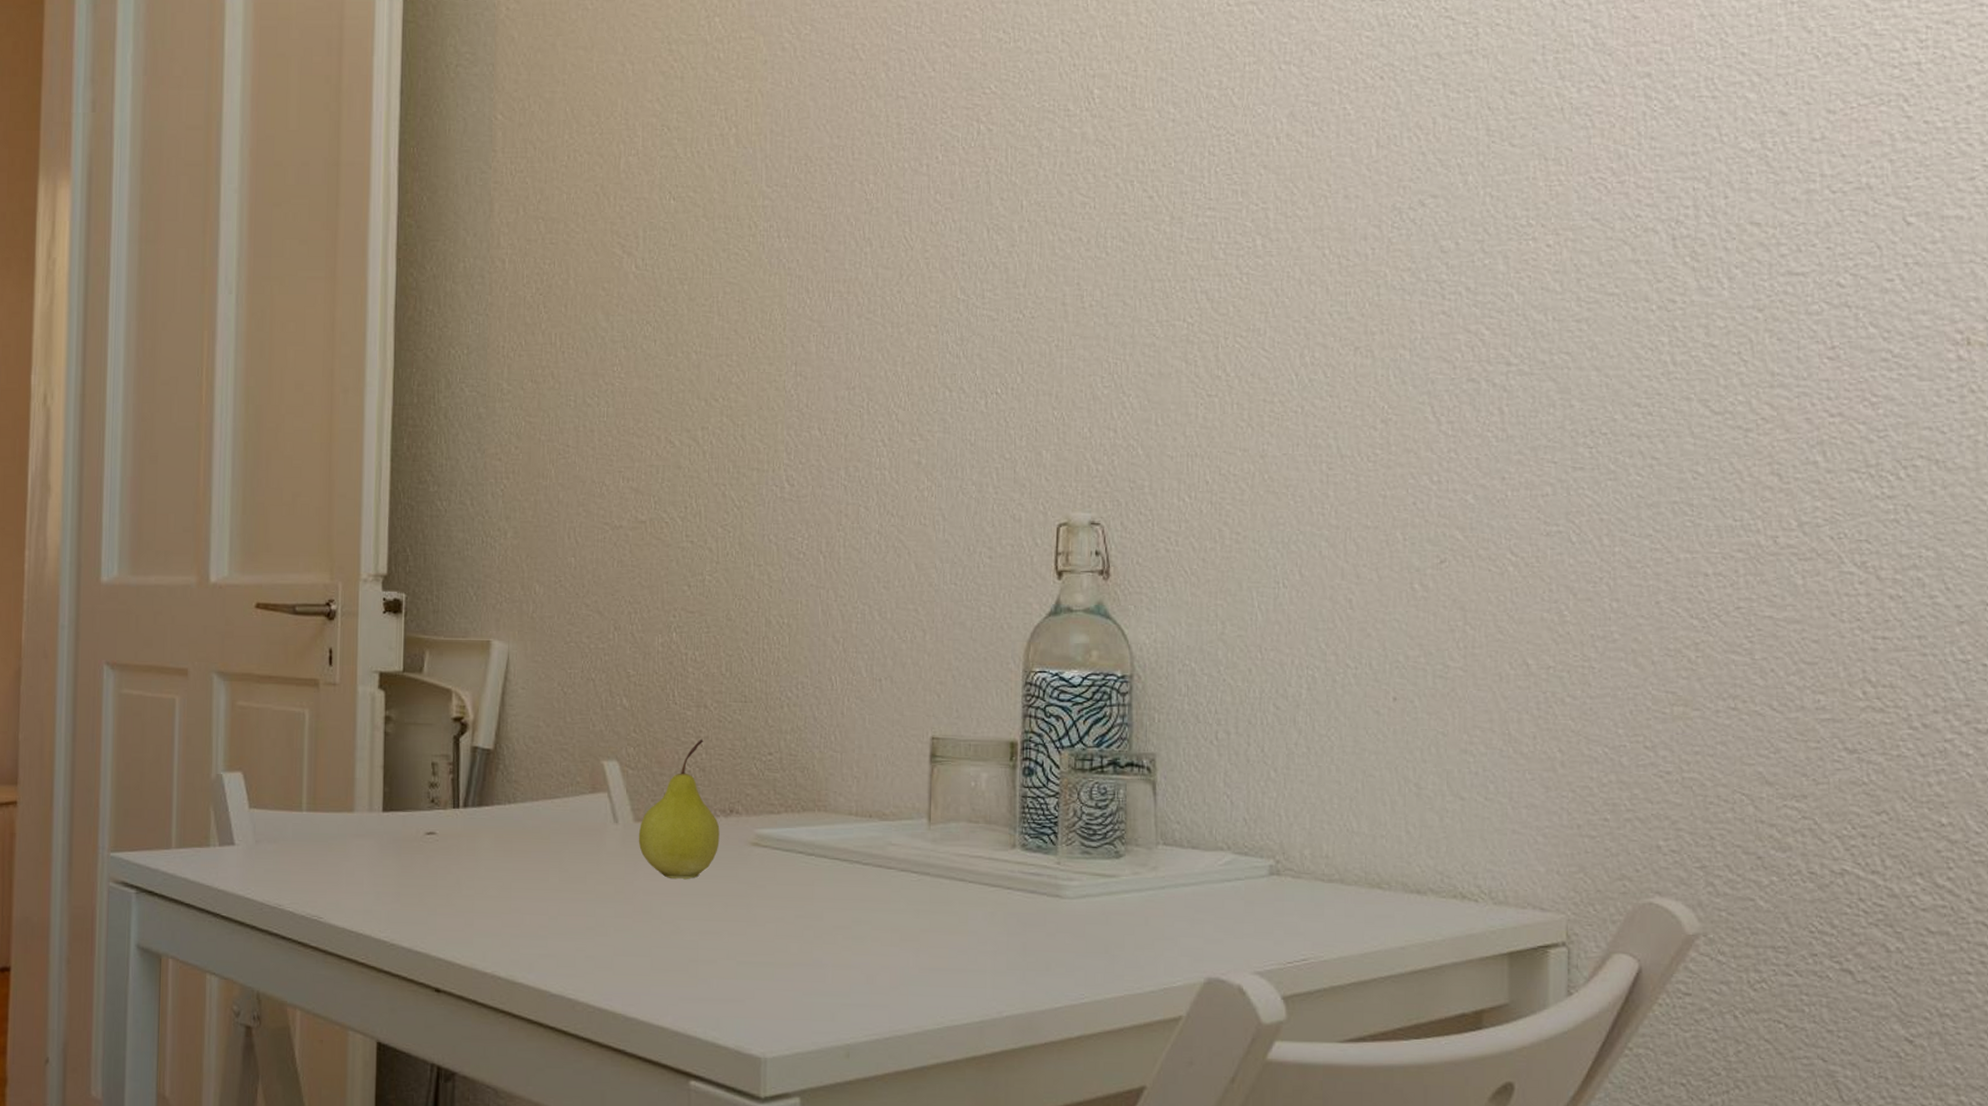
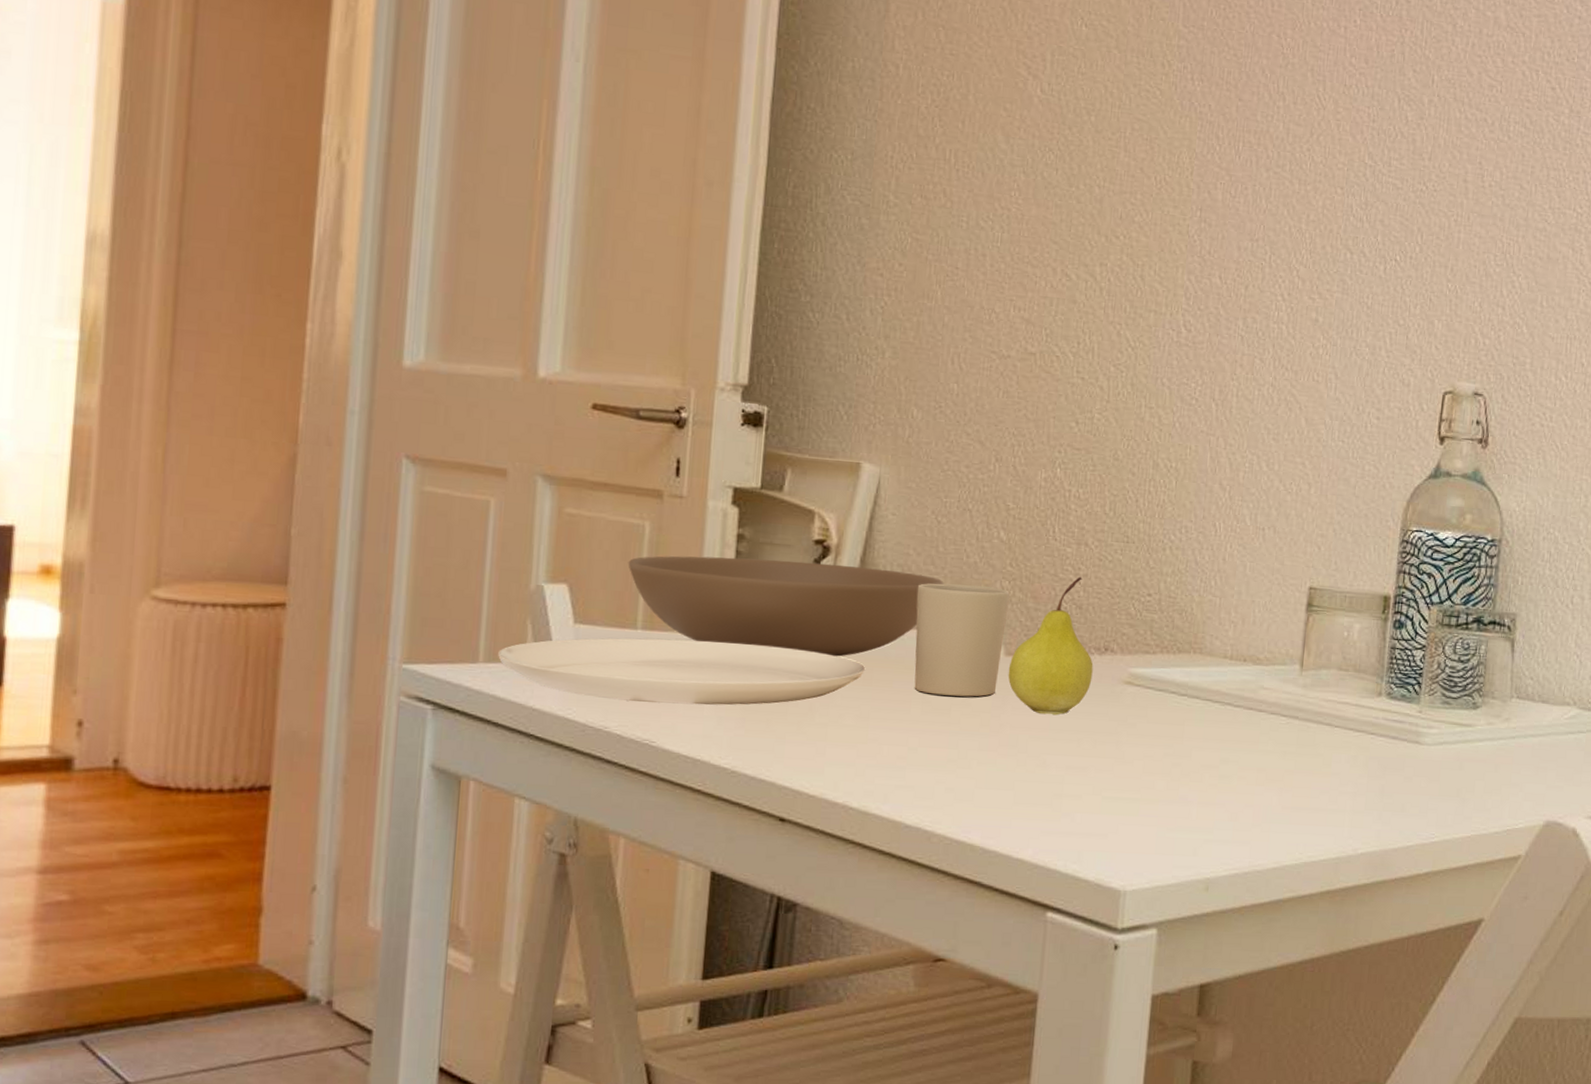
plate: none [186,819,505,881] -> present [497,638,865,705]
dish: none [292,738,573,830] -> present [628,555,944,657]
mug: none [548,753,635,866] -> present [914,583,1010,699]

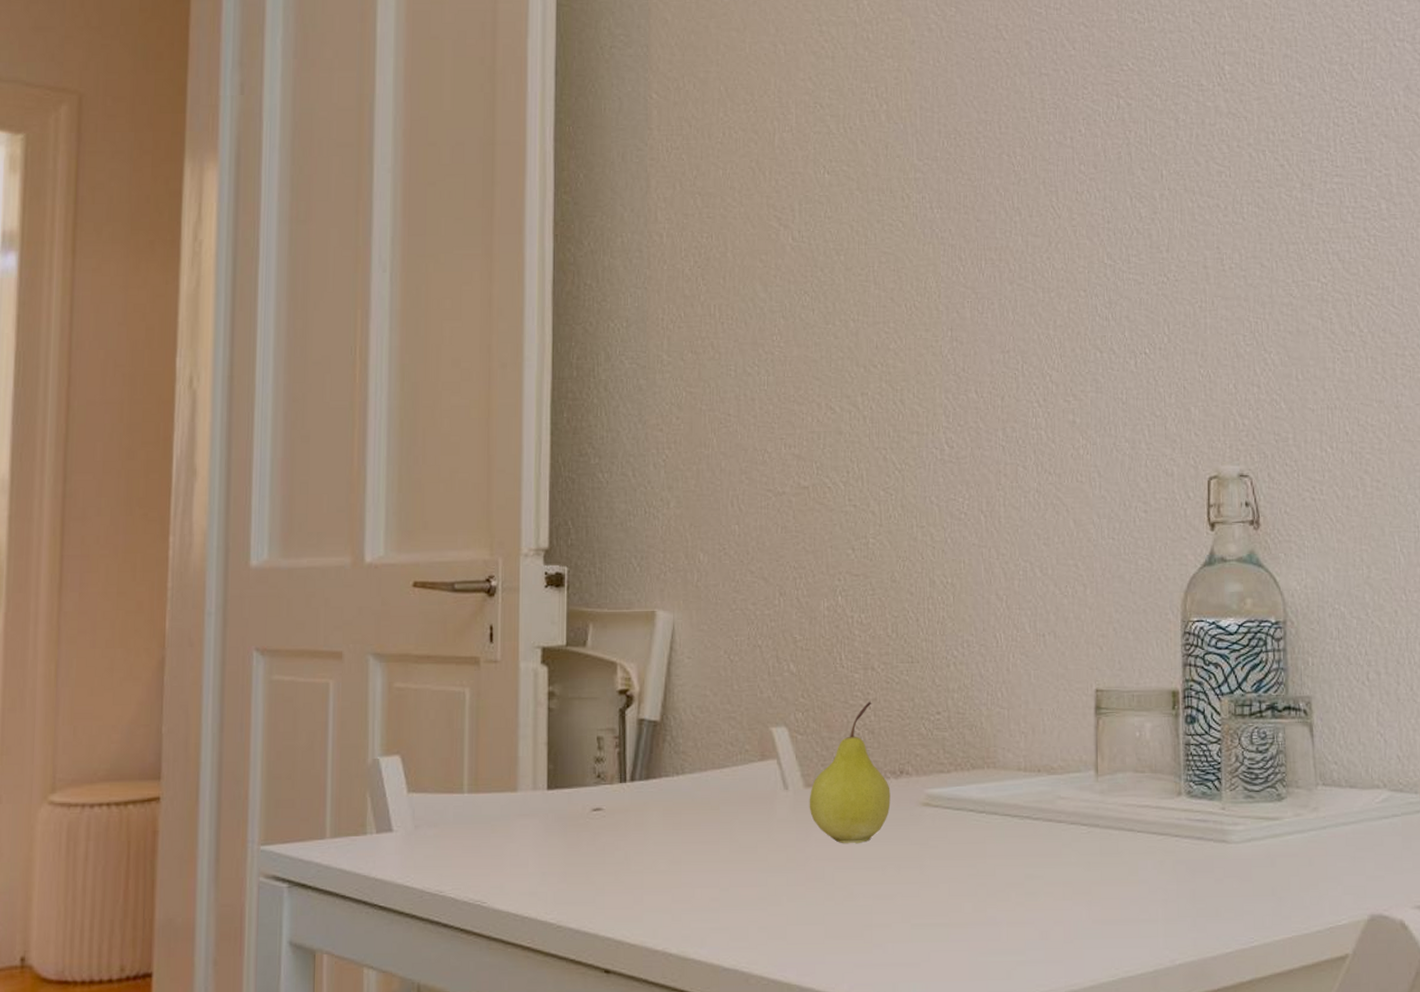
plate: present [497,638,865,705] -> none [341,797,673,865]
dish: present [628,555,944,657] -> none [452,712,741,803]
mug: present [914,583,1010,699] -> none [716,720,804,835]

